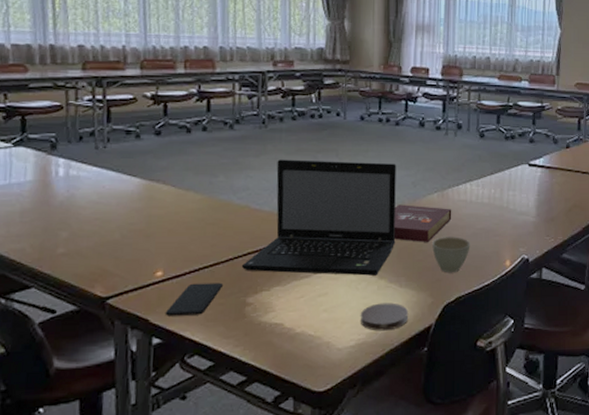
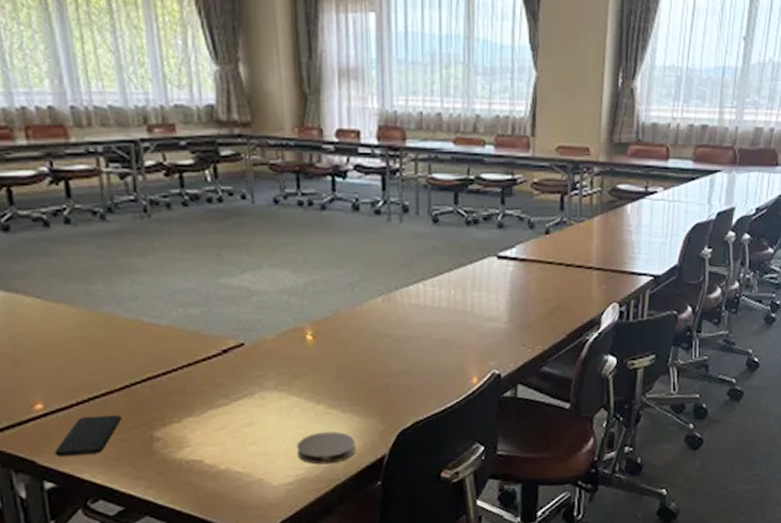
laptop: present [241,159,396,276] -> none [141,258,333,401]
book: present [393,205,452,242] -> none [328,312,402,358]
cup: present [432,237,471,273] -> none [379,350,427,395]

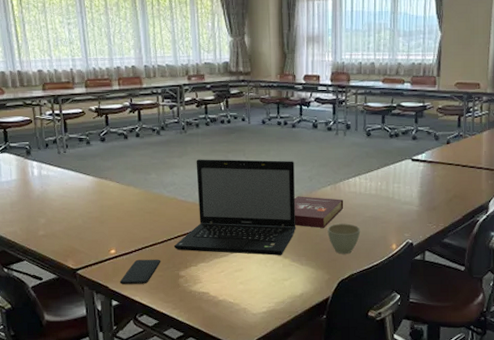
laptop: none [141,258,333,401] -> present [173,159,296,255]
coaster: present [296,431,355,465] -> none [269,278,309,301]
book: none [328,312,402,358] -> present [294,196,344,228]
cup: none [379,350,427,395] -> present [327,223,361,255]

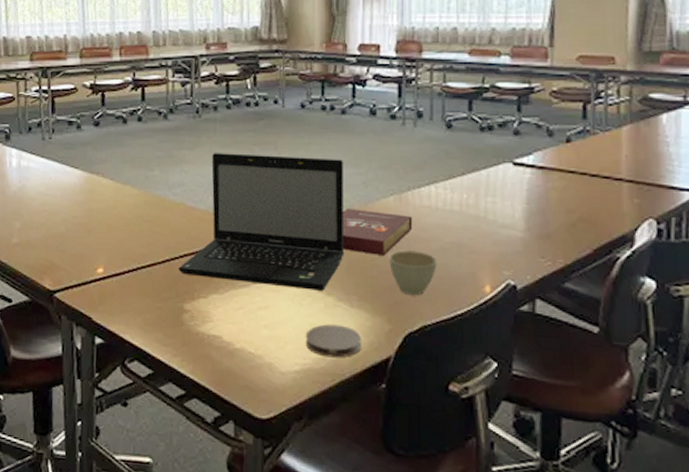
smartphone: present [119,259,161,284] -> none [106,283,161,318]
coaster: none [269,278,309,301] -> present [305,324,361,358]

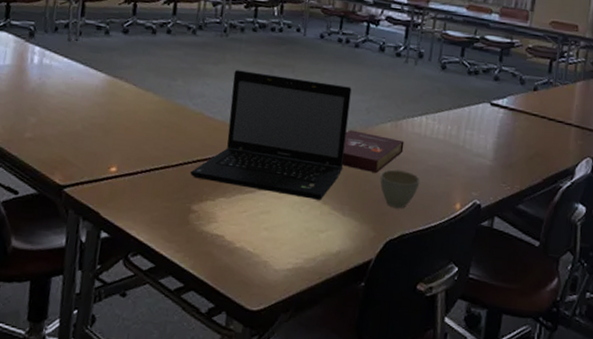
coaster: present [305,324,361,358] -> none [299,229,349,259]

